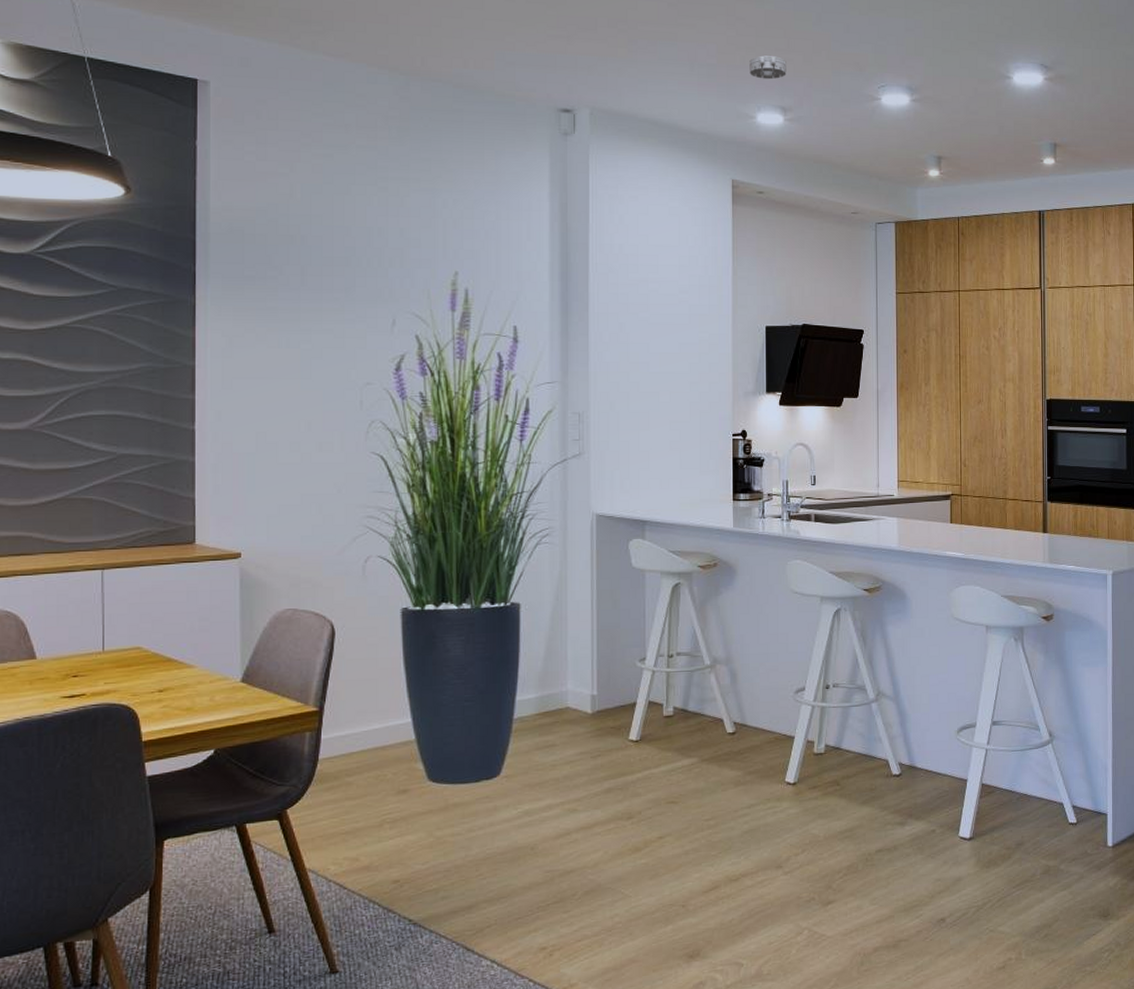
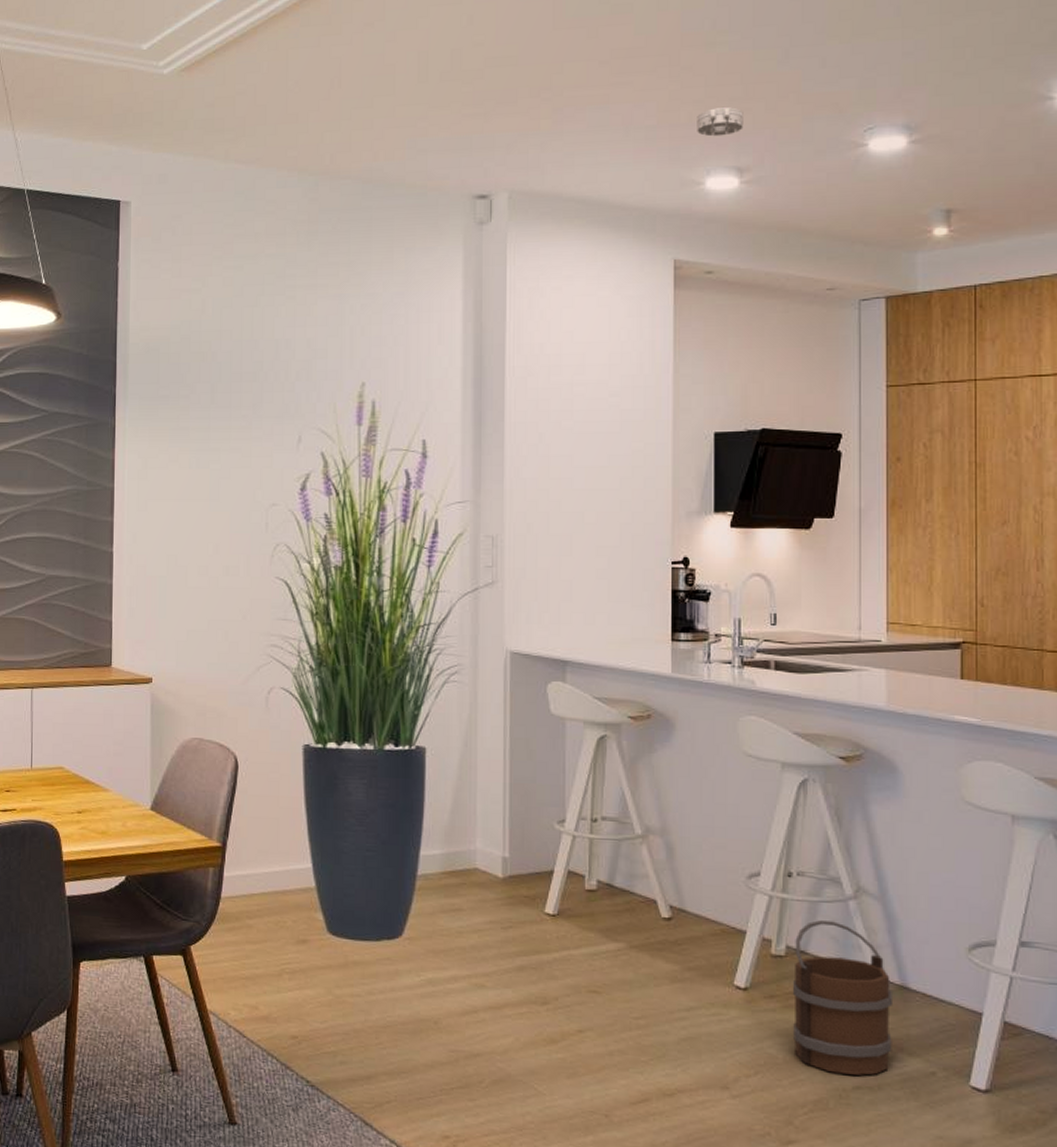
bucket: none [830,721,905,842] -> present [792,920,894,1076]

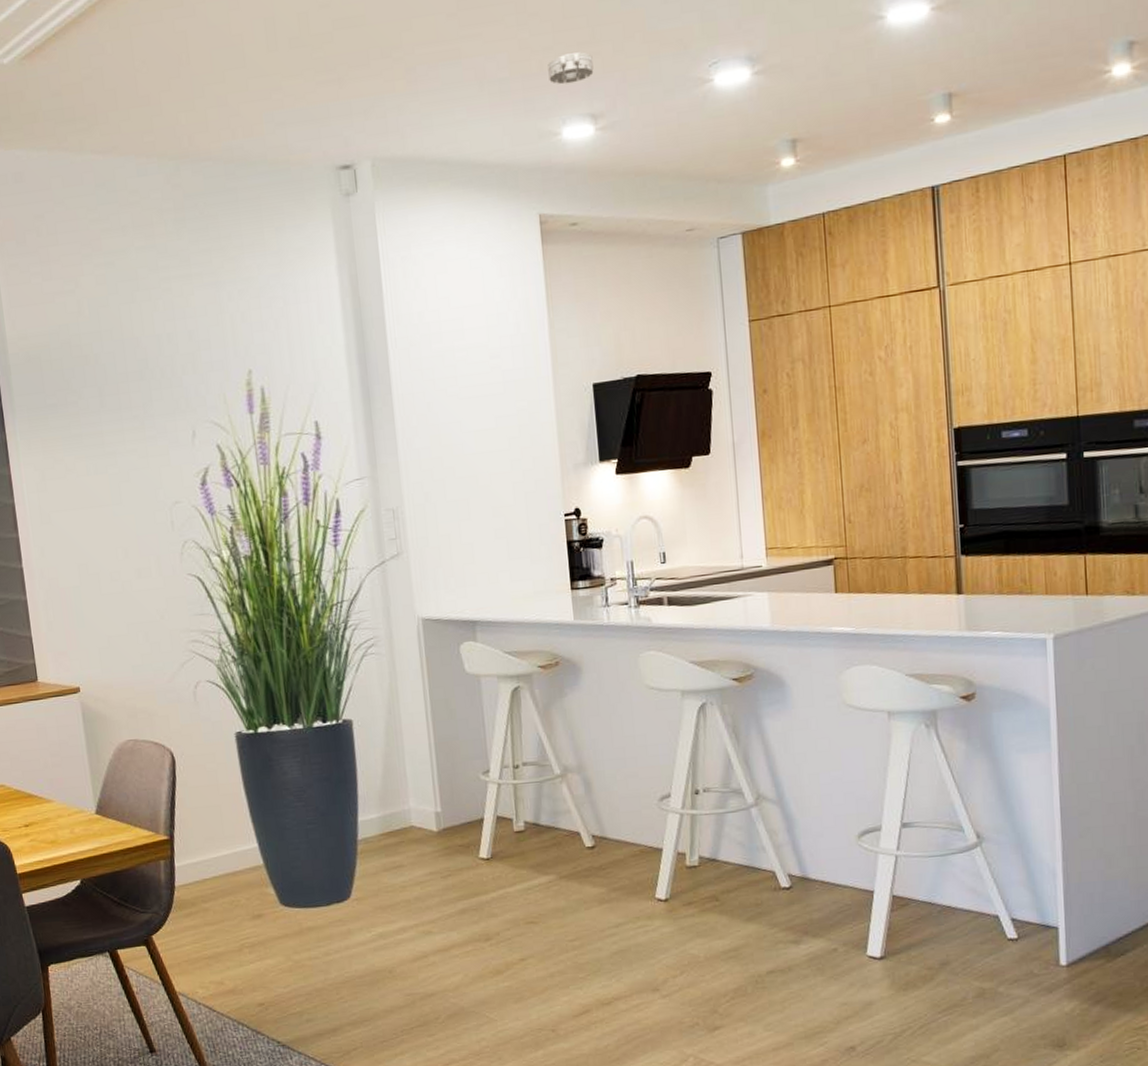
bucket: present [792,920,894,1076] -> none [706,828,798,963]

